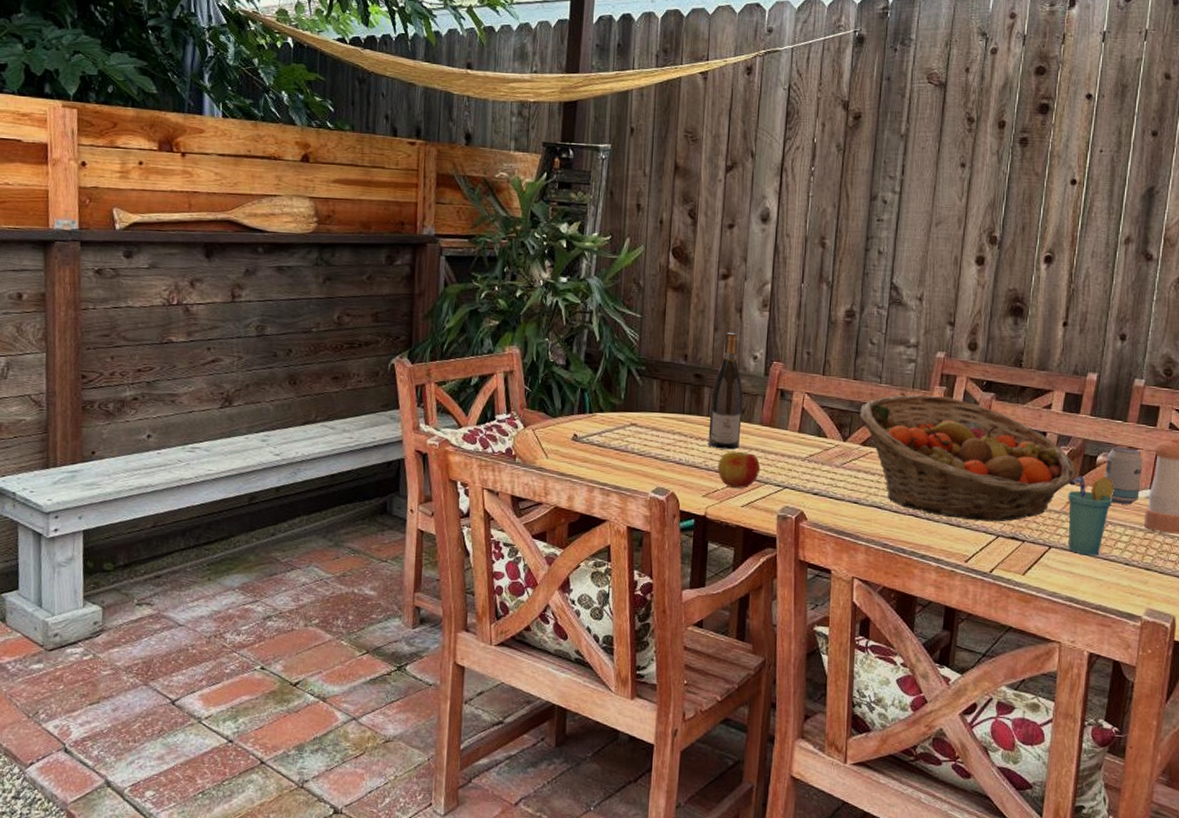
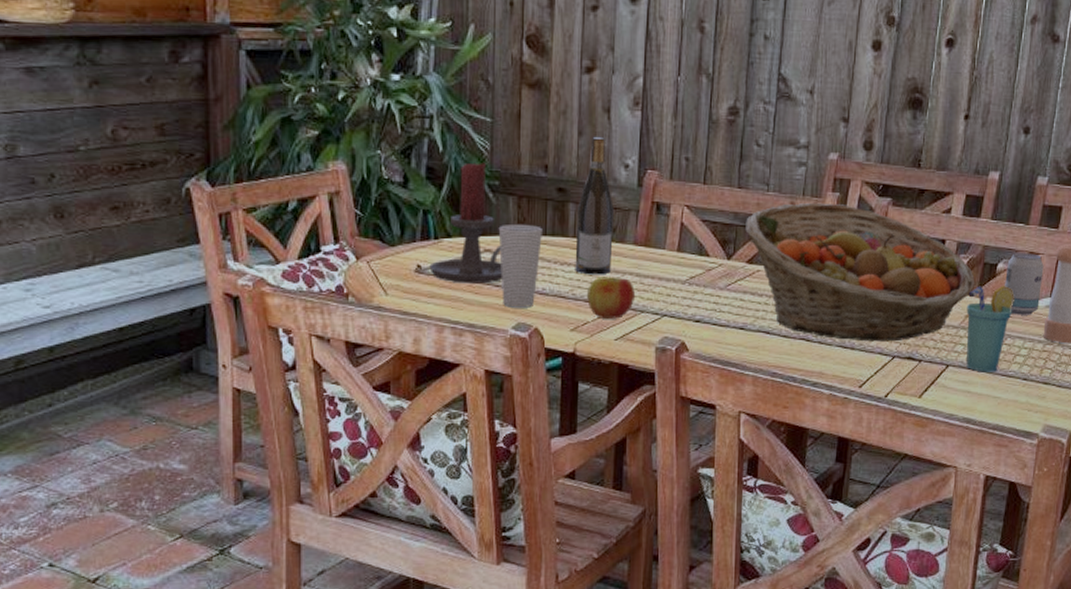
candle holder: none [584,351,646,453] -> present [429,162,503,284]
cup: none [643,403,681,475] -> present [498,223,542,308]

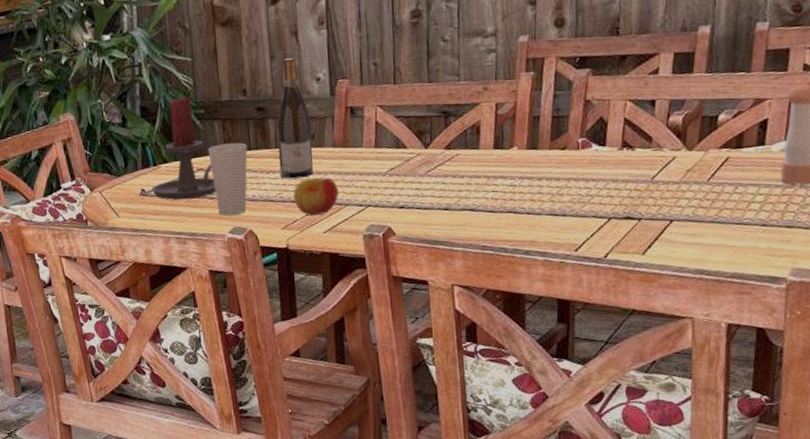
fruit basket: present [745,202,975,342] -> none [439,81,695,209]
cup: present [966,286,1014,372] -> none [687,136,742,223]
beverage can: present [1005,253,1044,315] -> none [729,99,774,163]

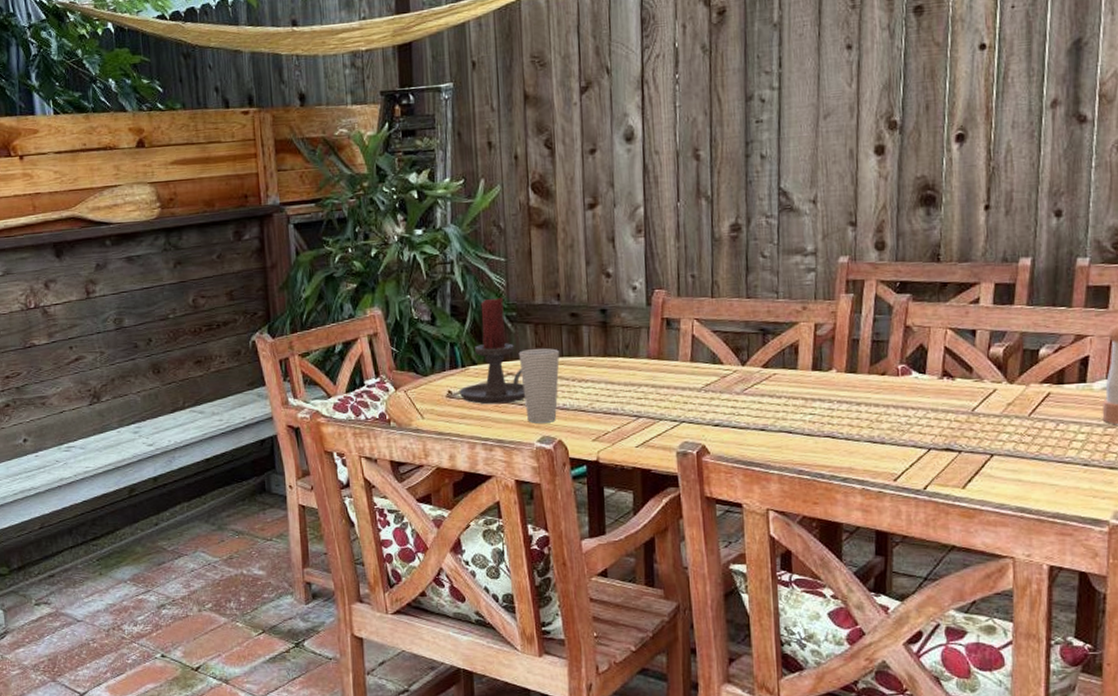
wine bottle: present [276,58,313,179] -> none [590,265,627,389]
apple: present [293,177,338,216] -> none [606,389,652,428]

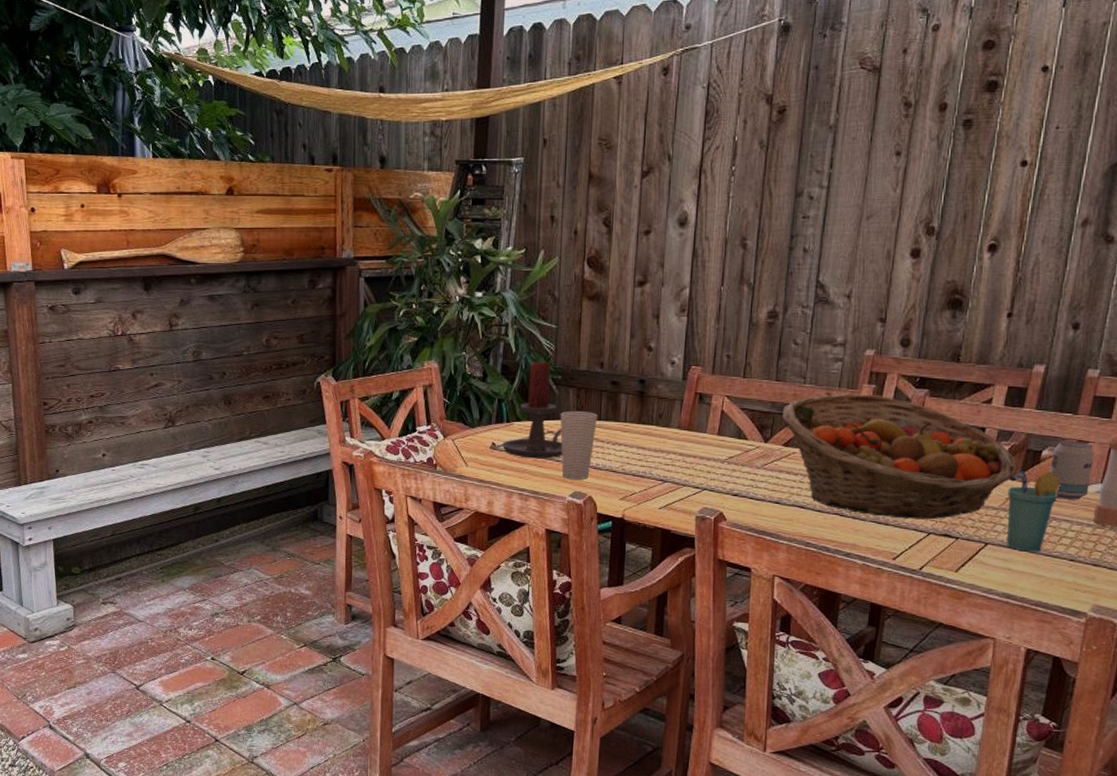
fruit basket: none [757,304,1016,436] -> present [782,393,1018,520]
cup: none [1008,371,1063,460] -> present [1007,471,1061,552]
beverage can: none [1050,336,1096,400] -> present [1050,441,1095,500]

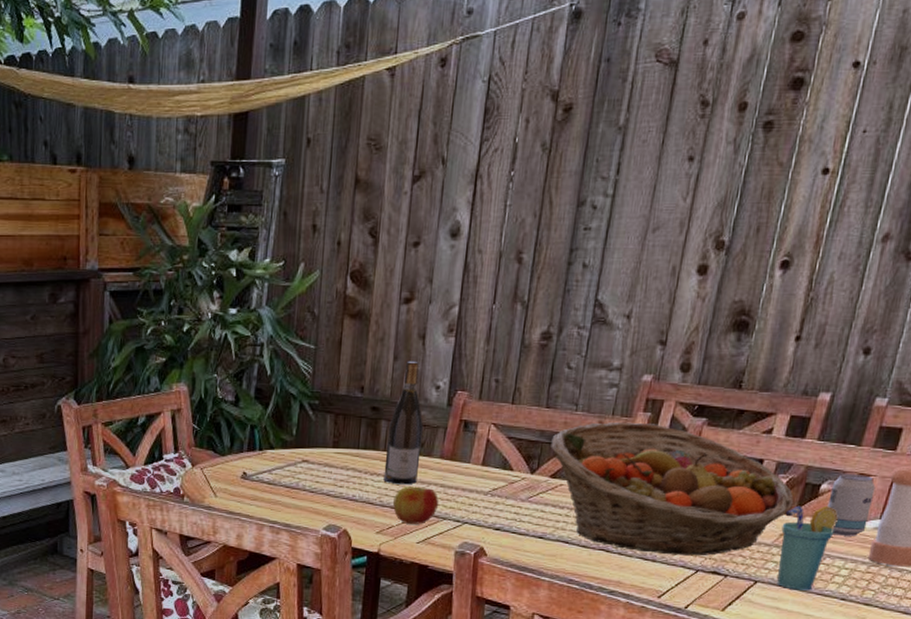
candle holder: present [502,361,563,459] -> none [253,384,318,490]
cup: present [560,410,597,480] -> none [315,438,356,512]
wine bottle: none [625,339,661,454] -> present [383,362,423,485]
apple: none [635,455,678,491] -> present [393,486,438,524]

